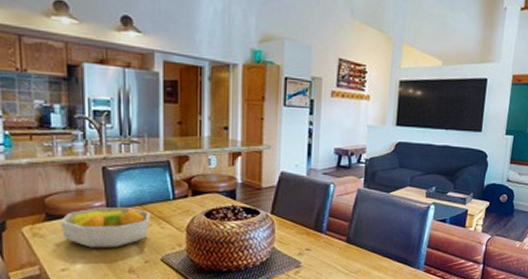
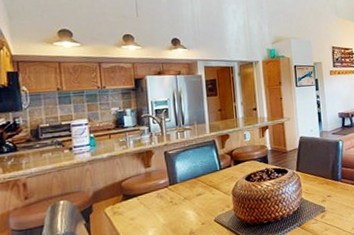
fruit bowl: present [59,207,150,248] -> none [134,181,204,218]

